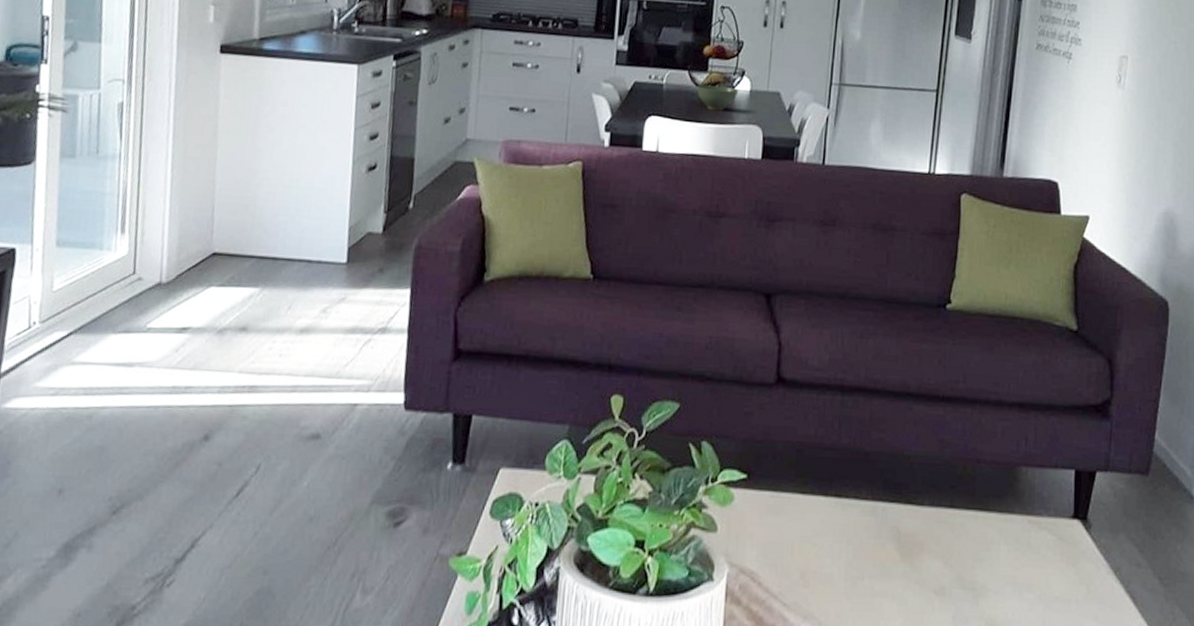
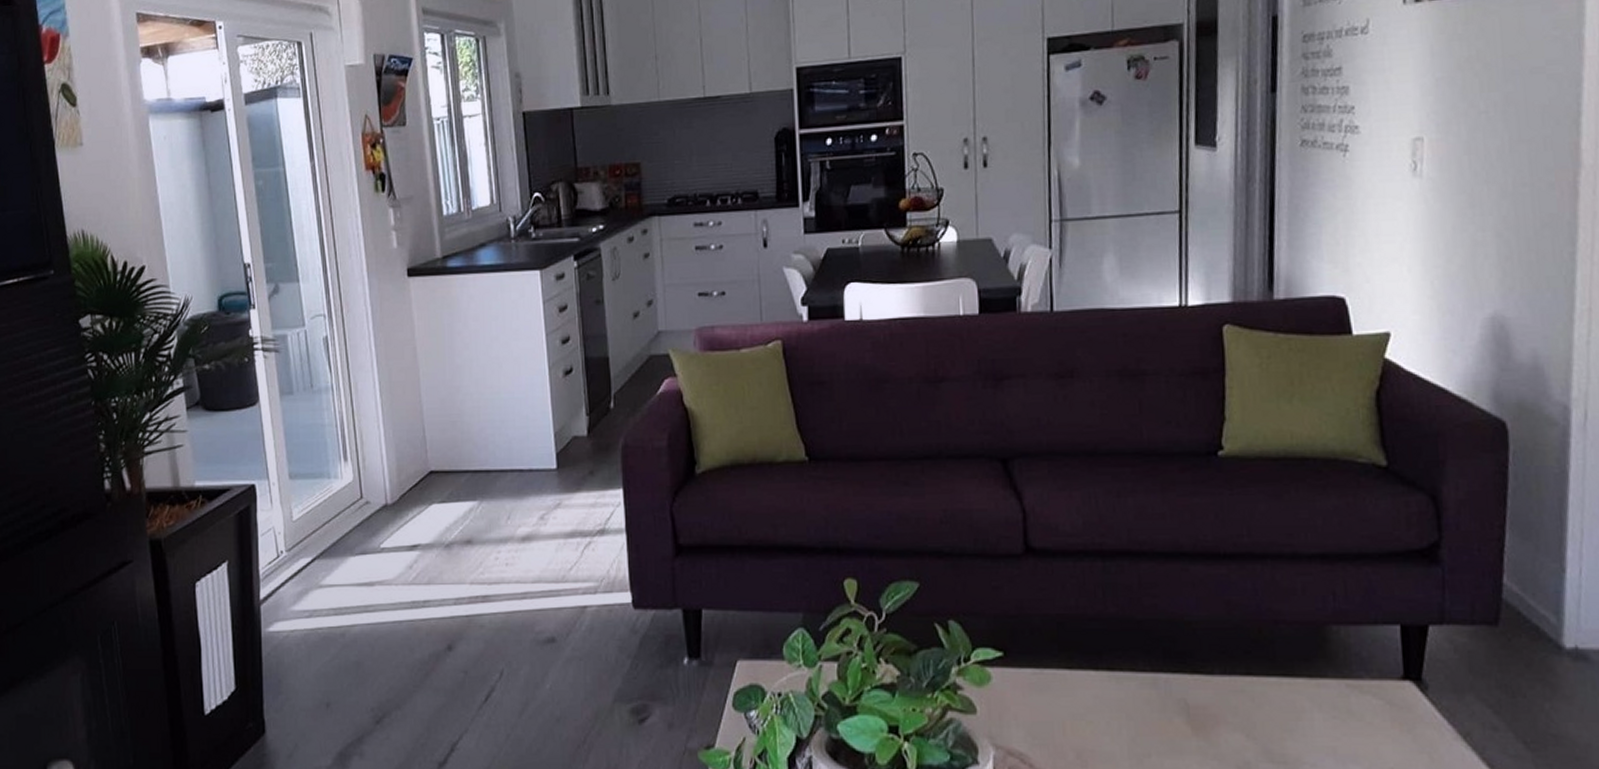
bowl: present [696,85,739,111] -> none [896,240,945,268]

